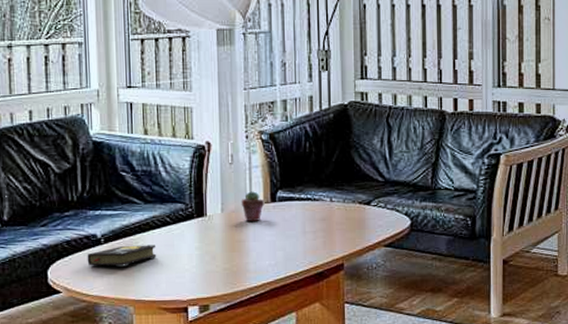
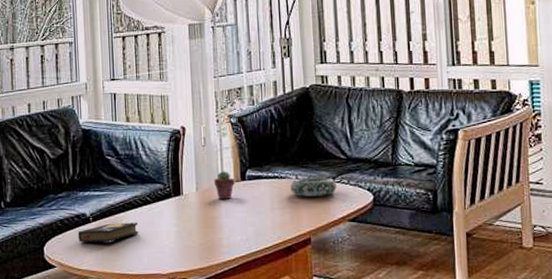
decorative bowl: none [324,200,373,221] -> present [290,177,337,197]

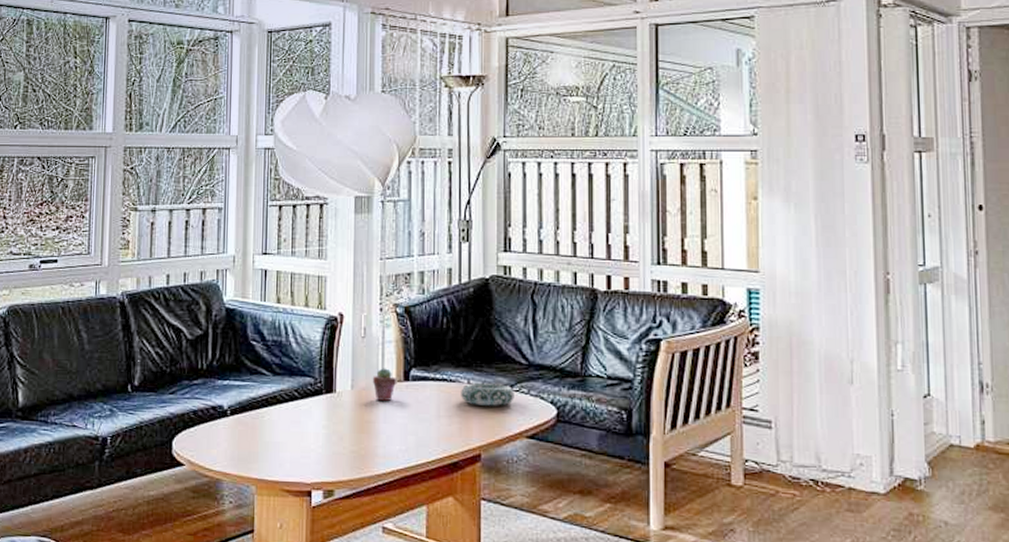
hardback book: present [78,222,139,243] -> none [212,419,283,442]

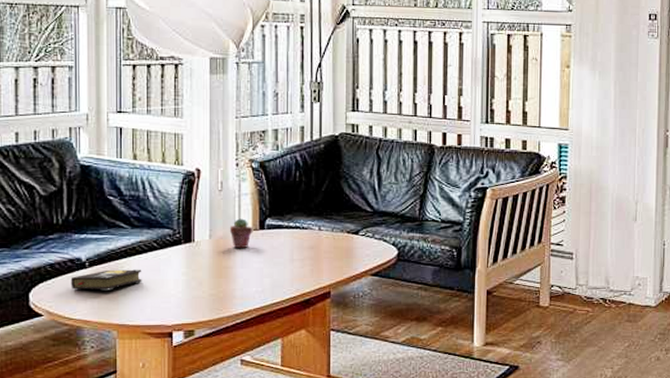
hardback book: none [212,419,283,442] -> present [70,269,142,291]
decorative bowl: present [461,383,514,406] -> none [312,230,361,249]

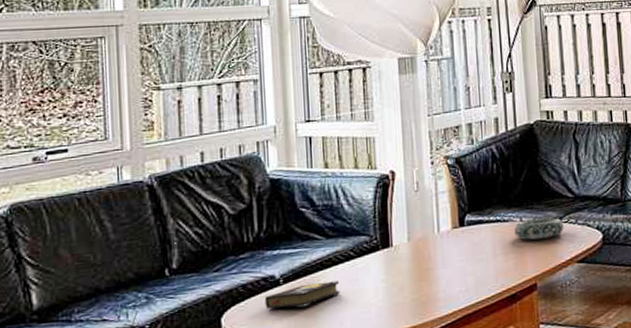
potted succulent: present [229,218,253,248] -> none [428,217,453,249]
decorative bowl: none [312,230,361,249] -> present [514,218,564,240]

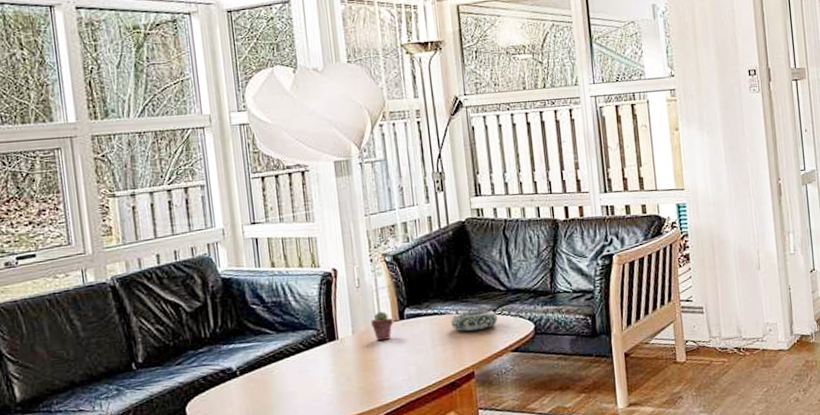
hardback book: present [264,281,340,310] -> none [224,372,293,399]
potted succulent: none [428,217,453,249] -> present [370,311,394,341]

